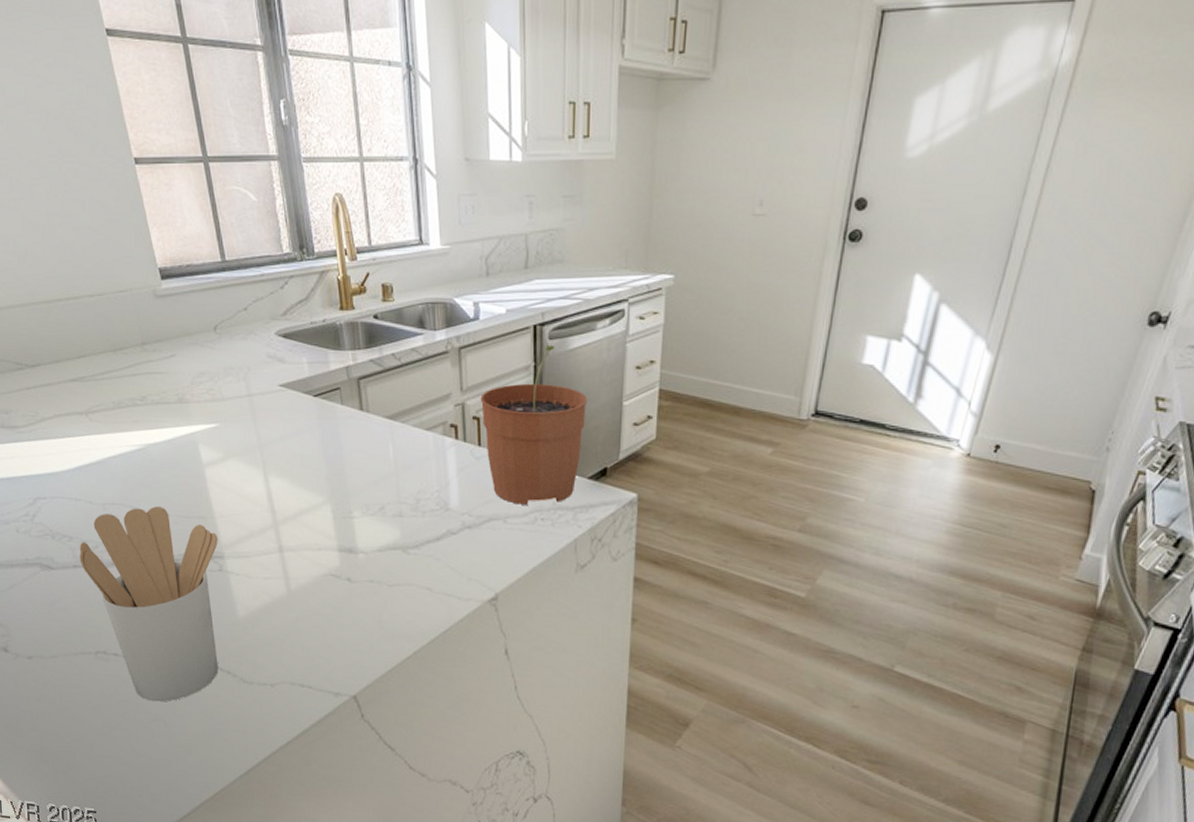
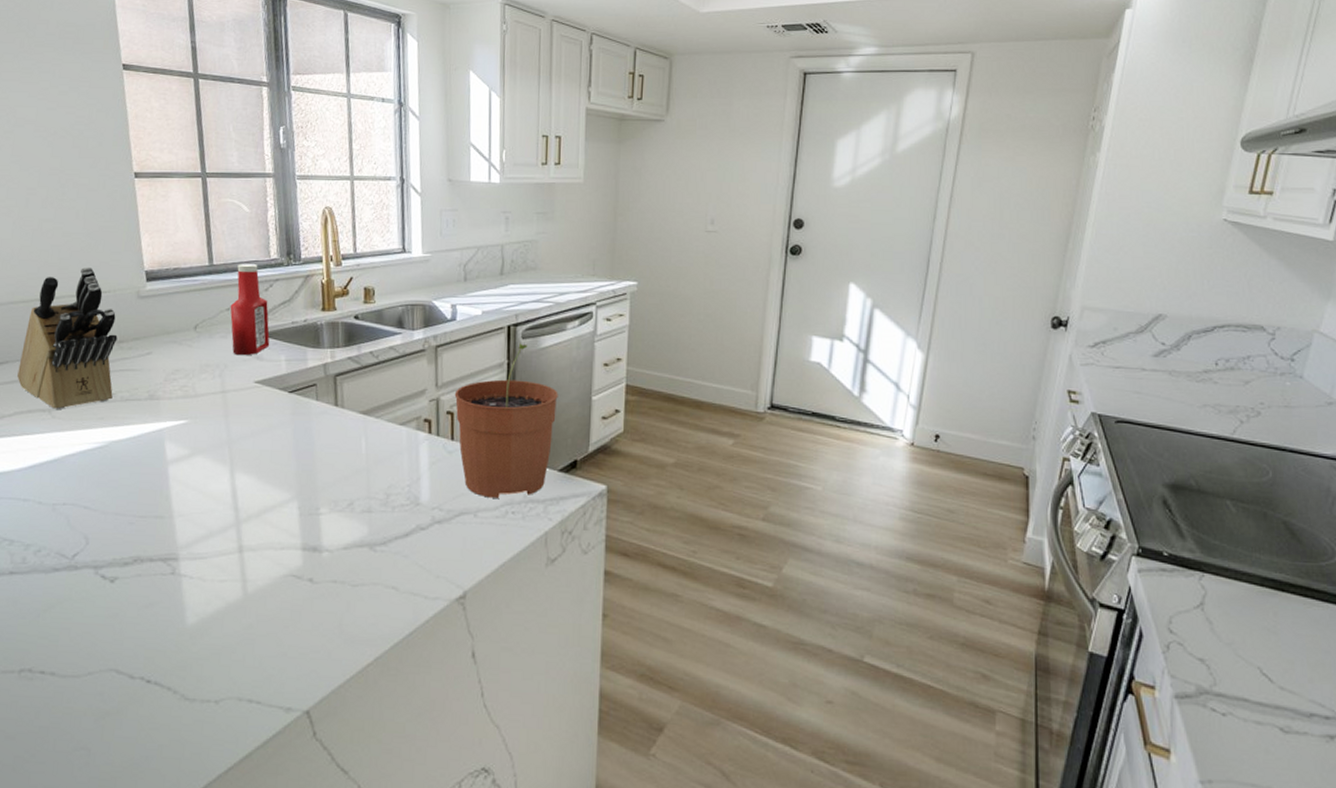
knife block: none [50,264,144,412] -> present [17,266,118,409]
utensil holder: present [79,506,218,702] -> none [17,506,174,727]
ketchup bottle: none [247,259,291,358] -> present [230,264,270,356]

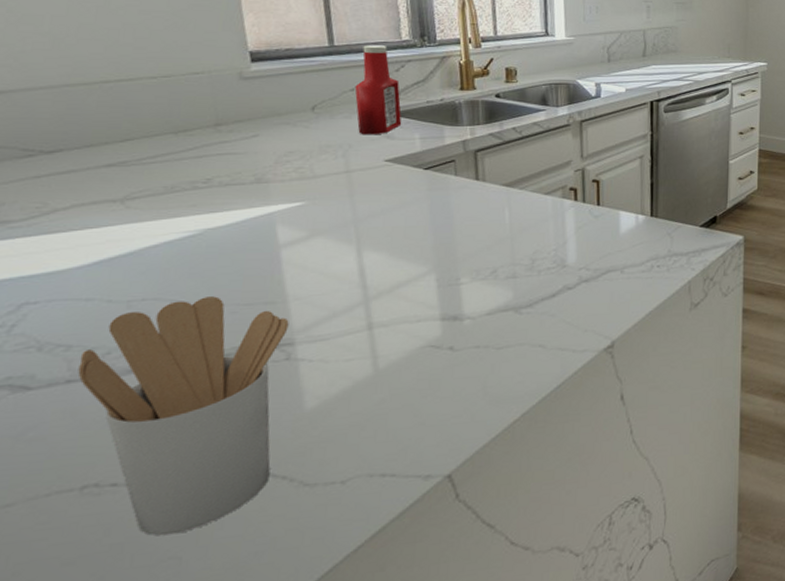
knife block: present [17,266,118,409] -> none [76,46,214,199]
utensil holder: none [17,506,174,727] -> present [77,296,289,536]
plant pot: present [454,343,558,498] -> none [600,116,699,255]

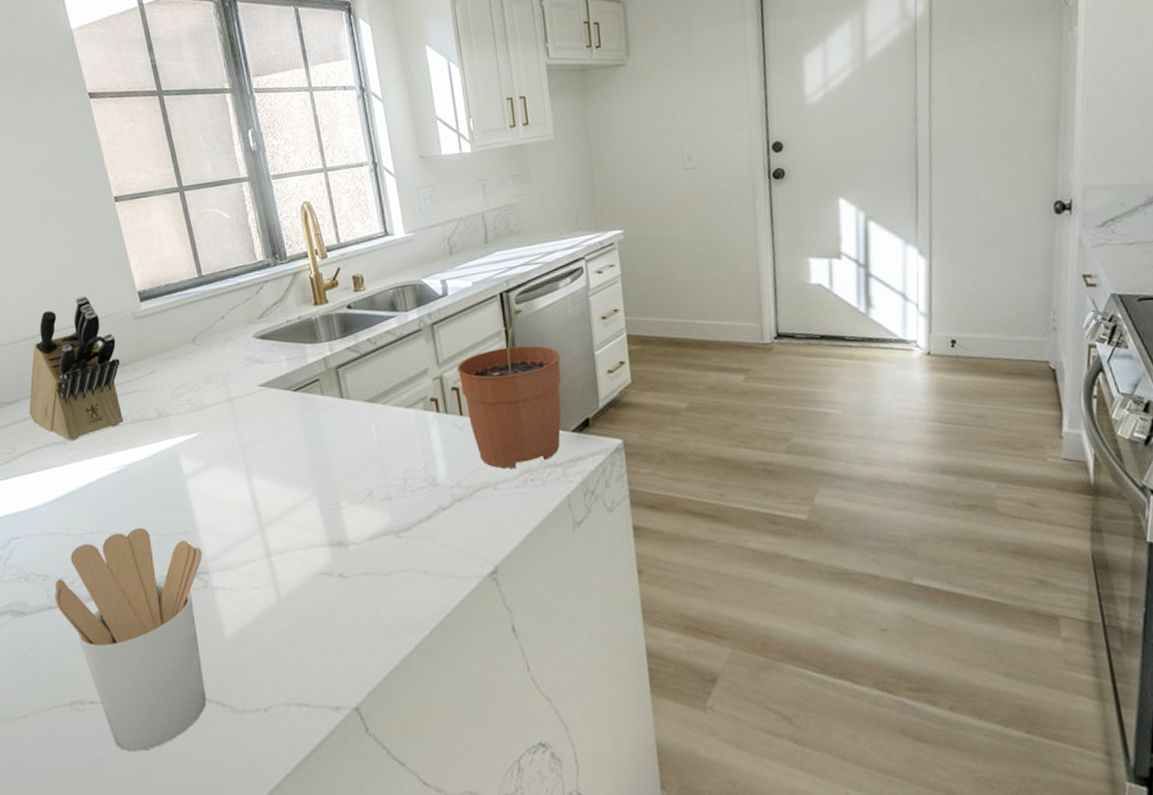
knife block: none [76,46,214,199] -> present [29,295,123,440]
ketchup bottle: present [354,45,402,135] -> none [224,269,269,362]
plant pot: none [600,116,699,255] -> present [457,308,562,469]

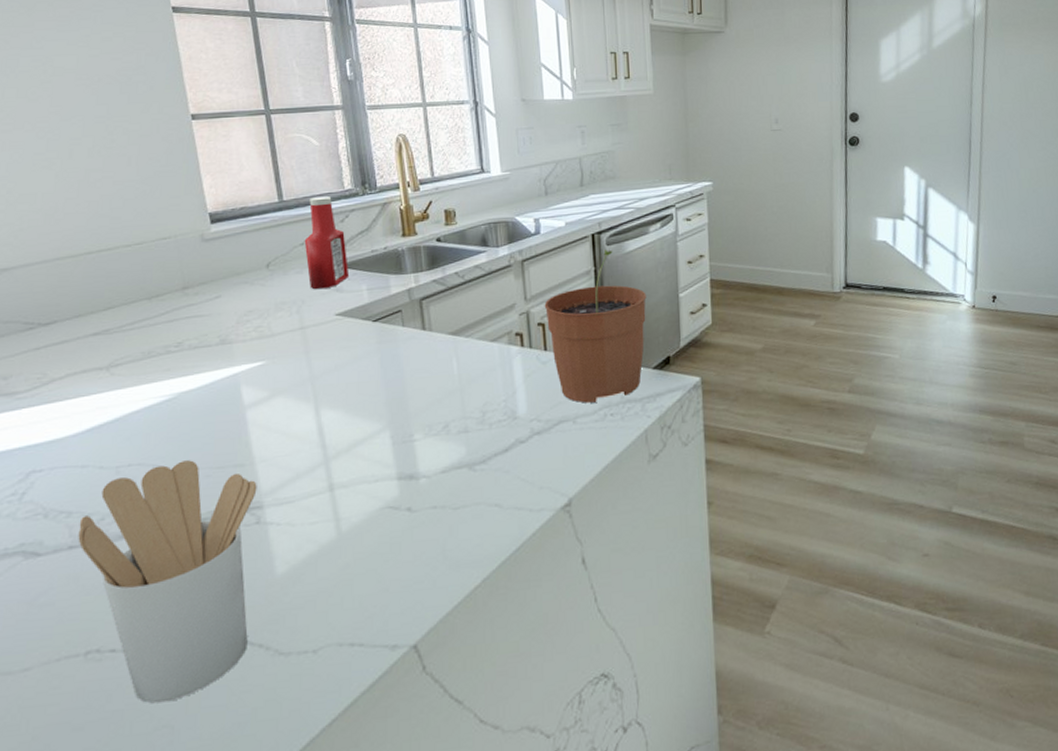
knife block: present [29,295,123,440] -> none [68,214,182,366]
ketchup bottle: none [224,269,269,362] -> present [304,196,350,290]

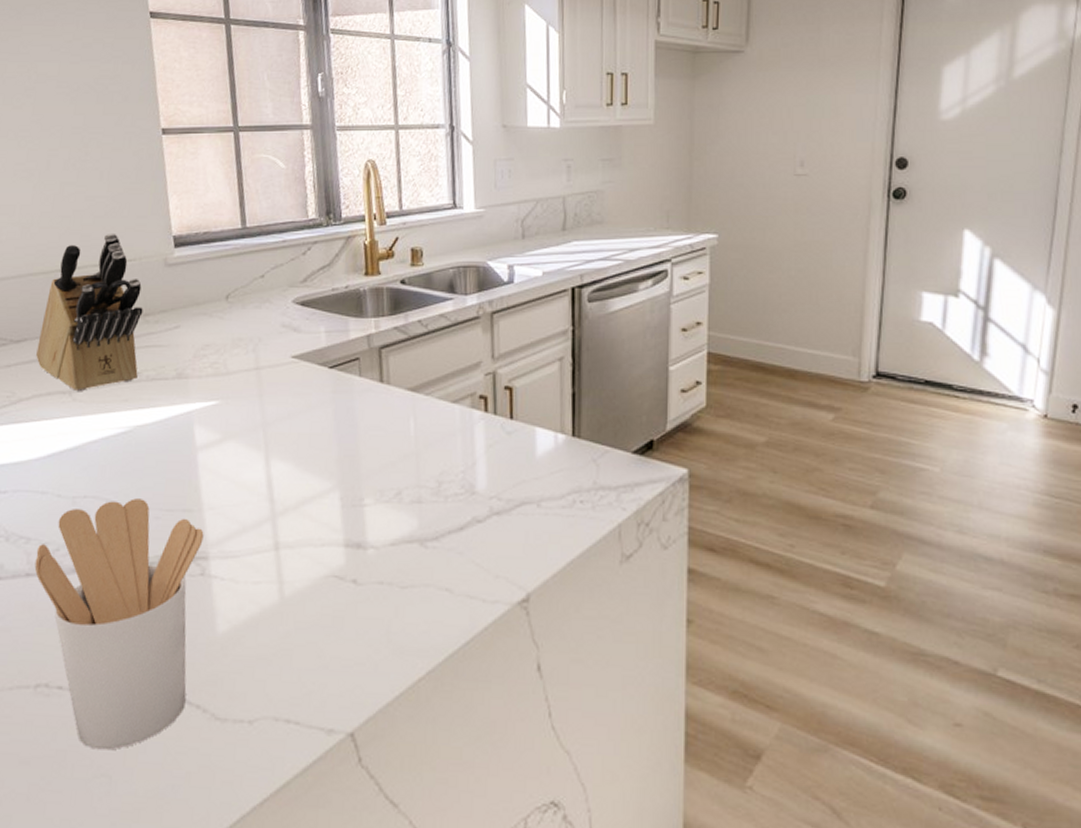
knife block: none [68,214,182,366] -> present [36,233,143,391]
ketchup bottle: present [304,196,350,290] -> none [264,226,308,328]
plant pot: present [544,249,647,403] -> none [513,307,630,485]

